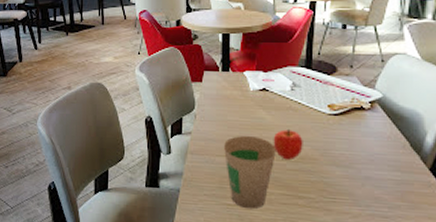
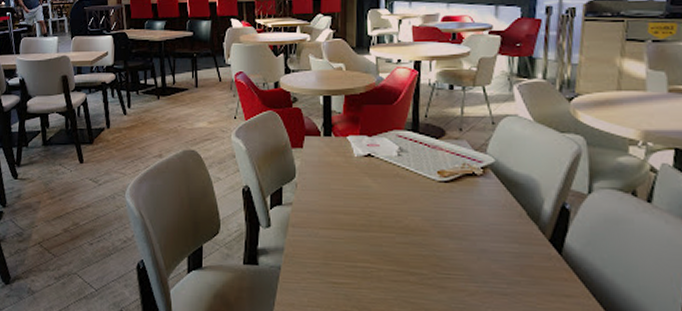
paper cup: present [224,136,276,210] -> none [328,206,384,288]
fruit: present [273,128,303,161] -> none [380,197,413,233]

